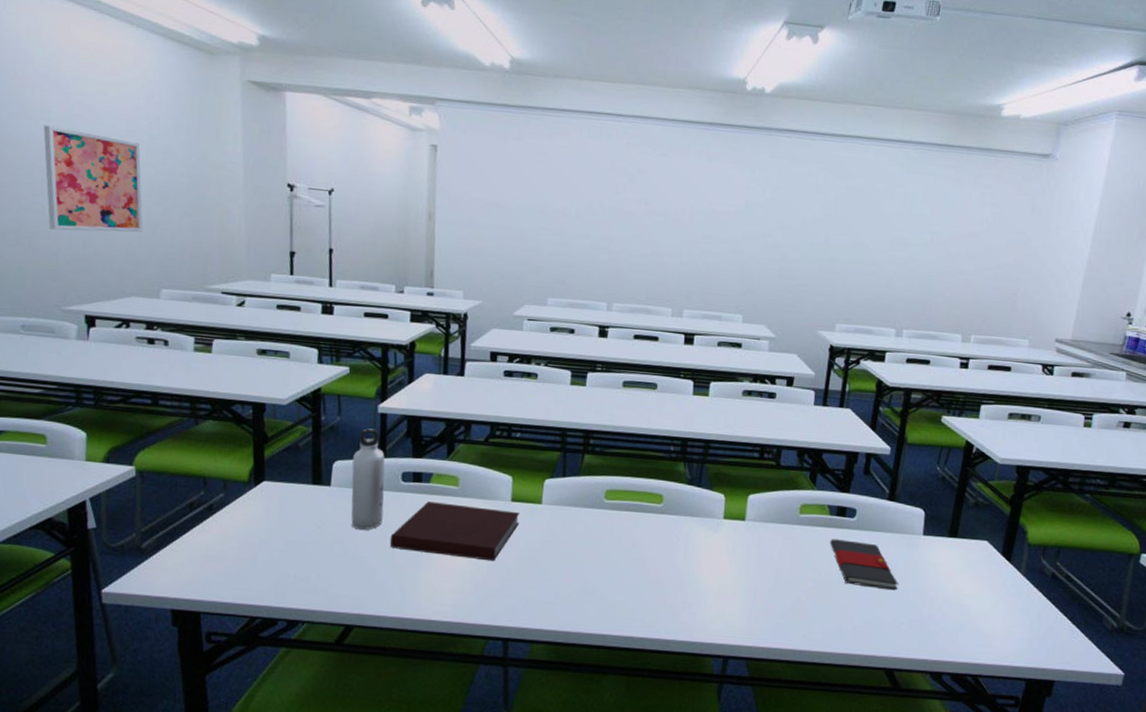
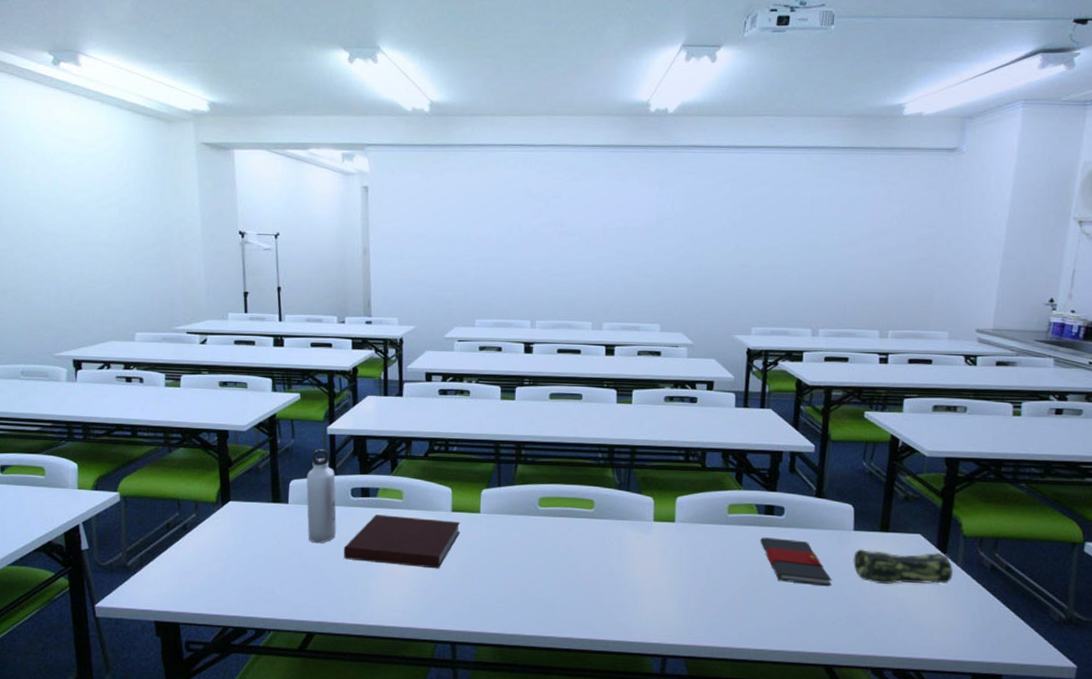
wall art: present [43,125,143,233] -> none [33,196,118,287]
pencil case: none [920,554,1017,591] -> present [853,549,954,585]

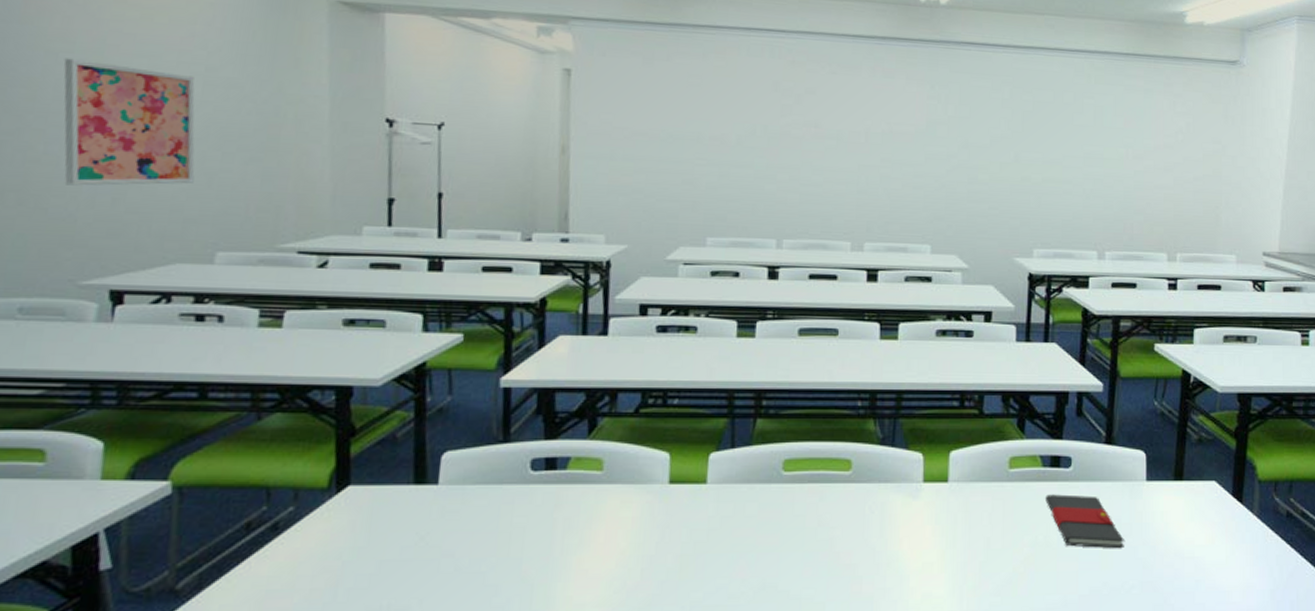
wall art: none [33,196,118,287] -> present [63,58,195,186]
water bottle: present [306,449,337,543] -> none [465,408,509,536]
notebook: present [343,515,461,569] -> none [515,493,681,561]
pencil case: present [853,549,954,585] -> none [1147,501,1250,542]

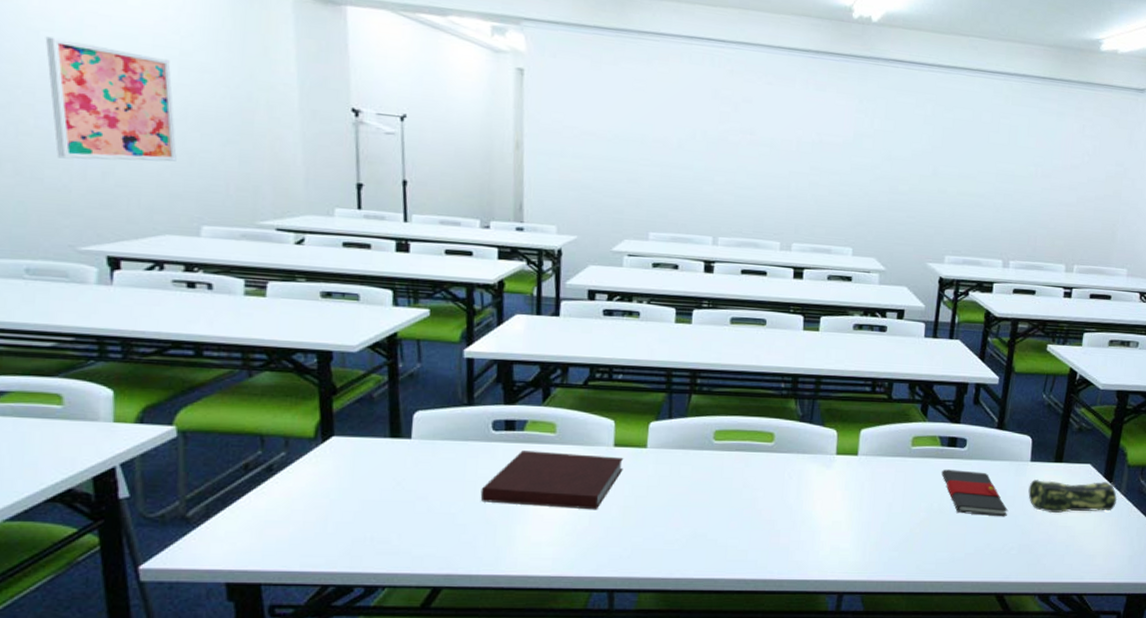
notebook: none [515,493,681,561] -> present [480,451,624,510]
pencil case: none [1147,501,1250,542] -> present [1028,480,1118,514]

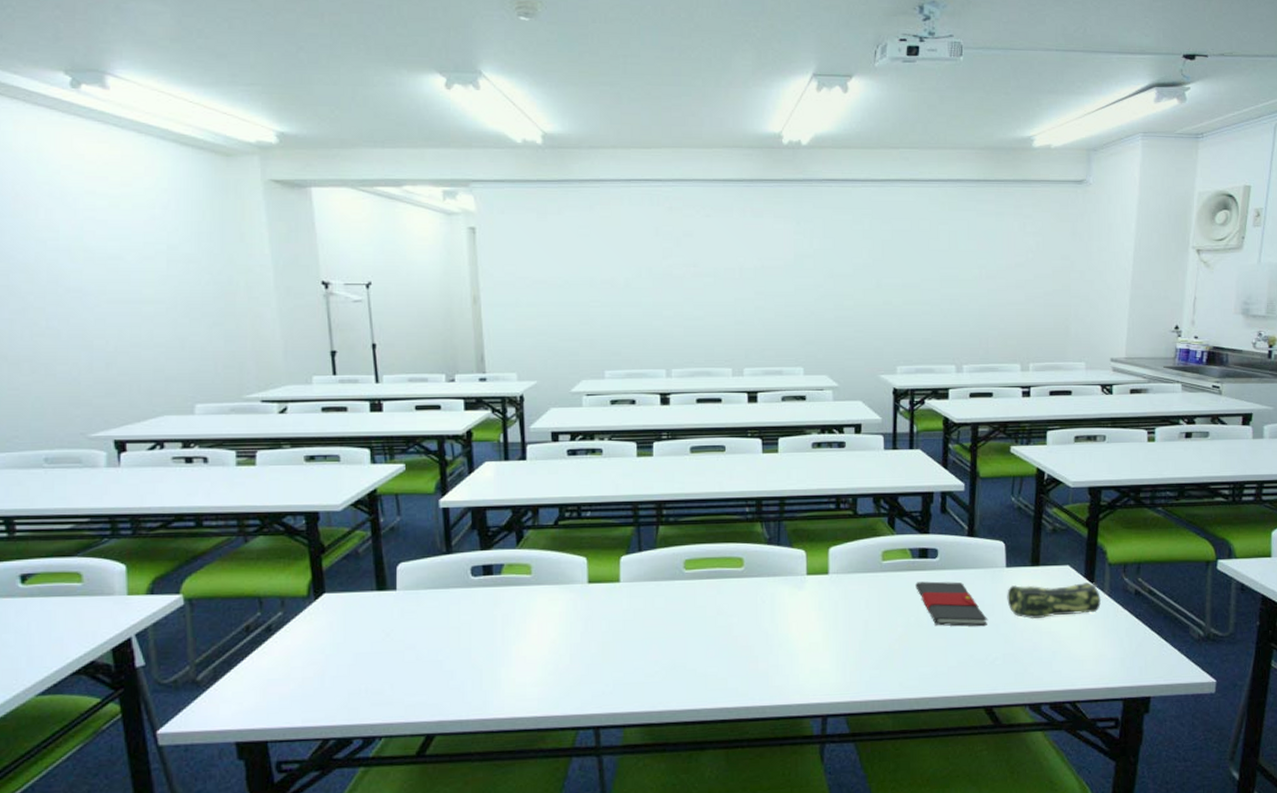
wall art: present [45,36,177,162] -> none [51,245,170,354]
notebook: present [480,451,624,510] -> none [465,593,599,648]

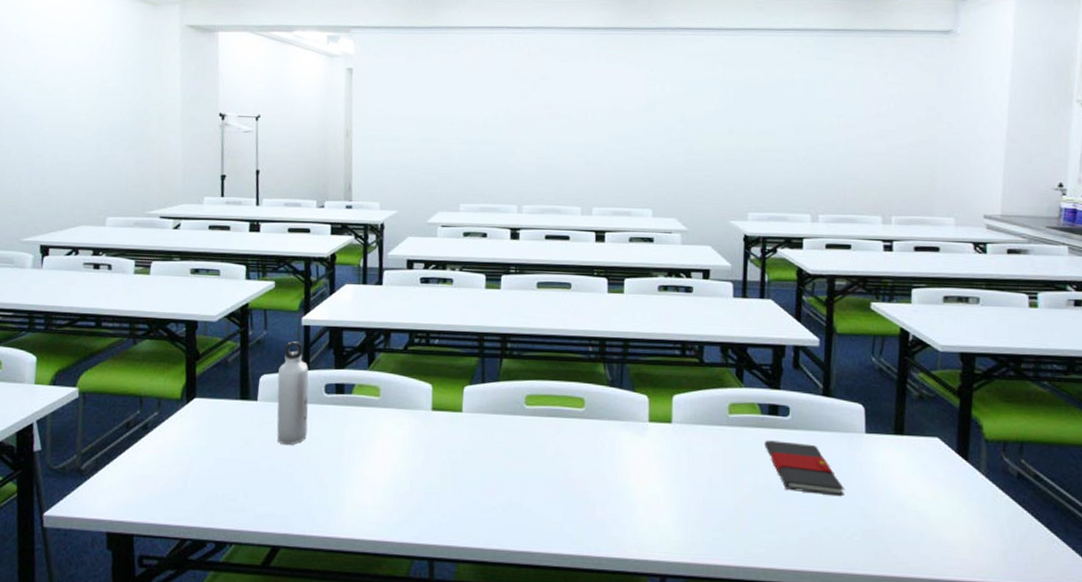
water bottle: none [418,525,455,632] -> present [276,341,309,445]
pencil case: present [1007,582,1102,620] -> none [867,454,977,495]

